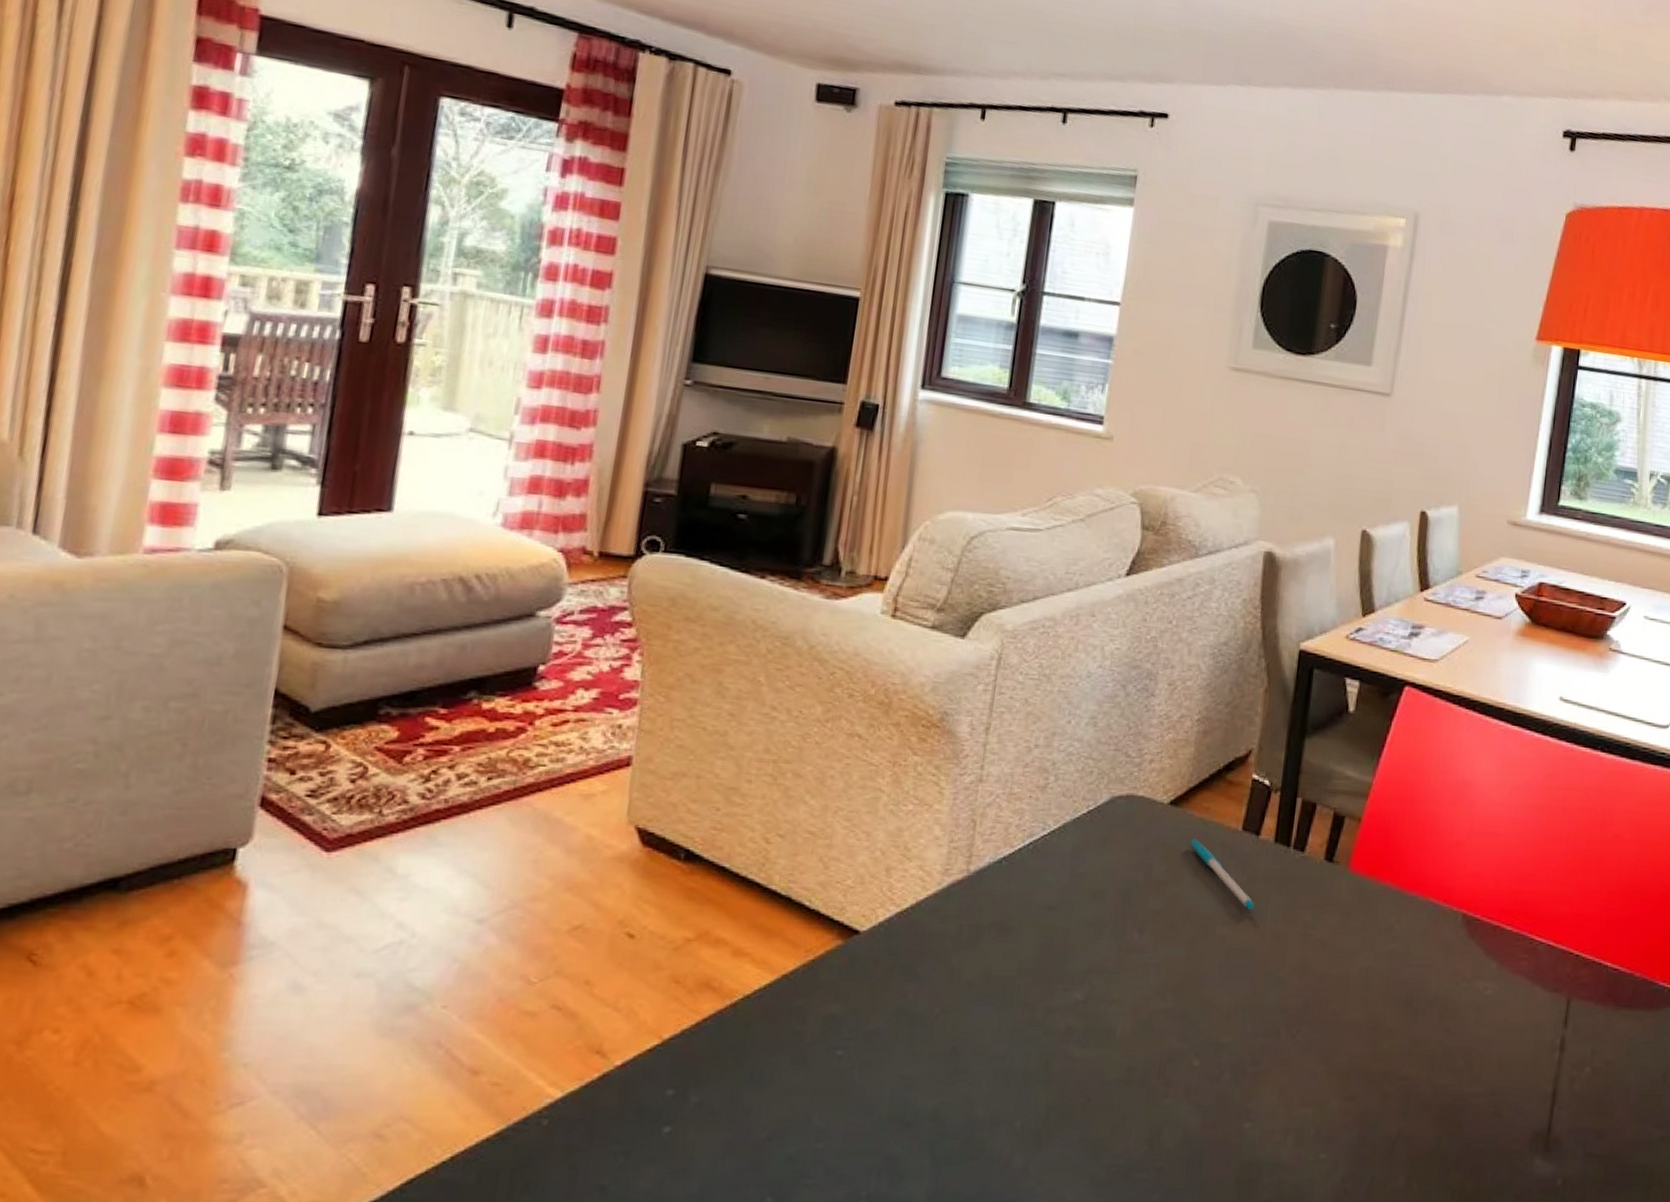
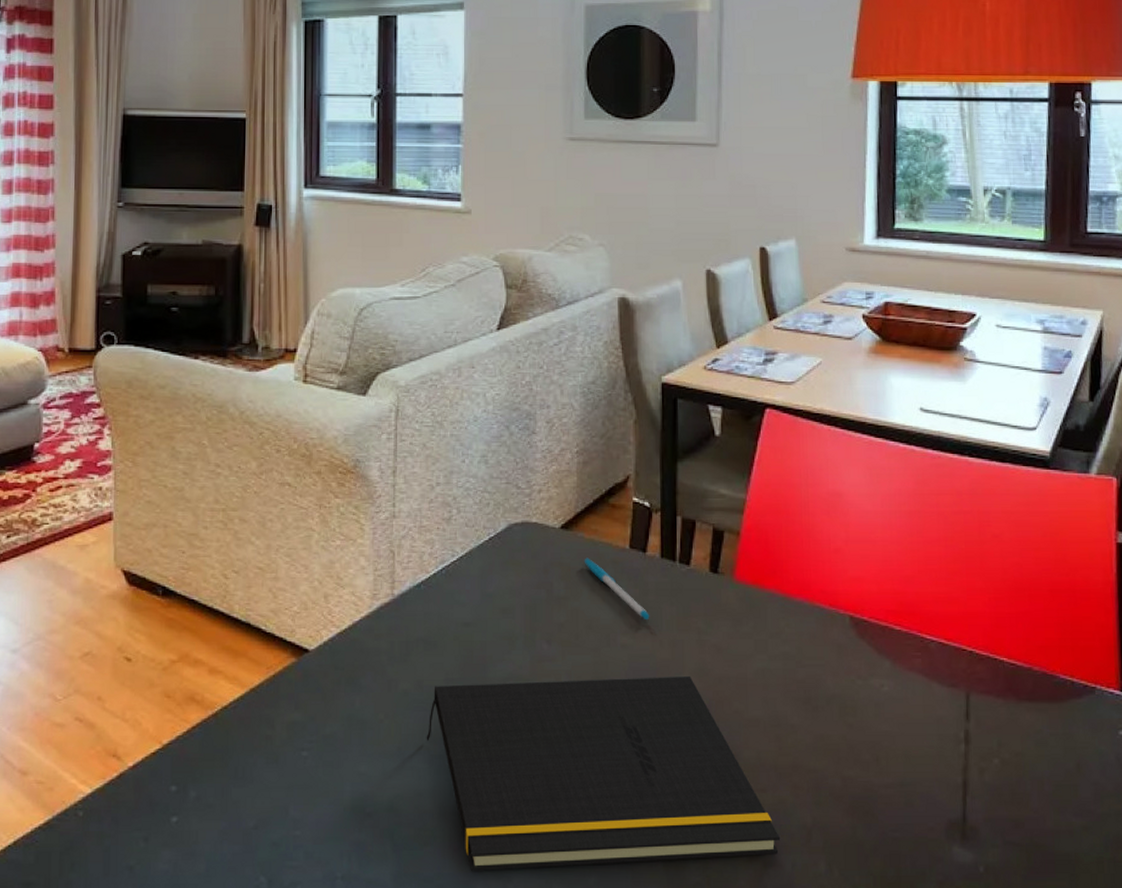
notepad: none [987,972,1363,1188] -> present [426,675,781,871]

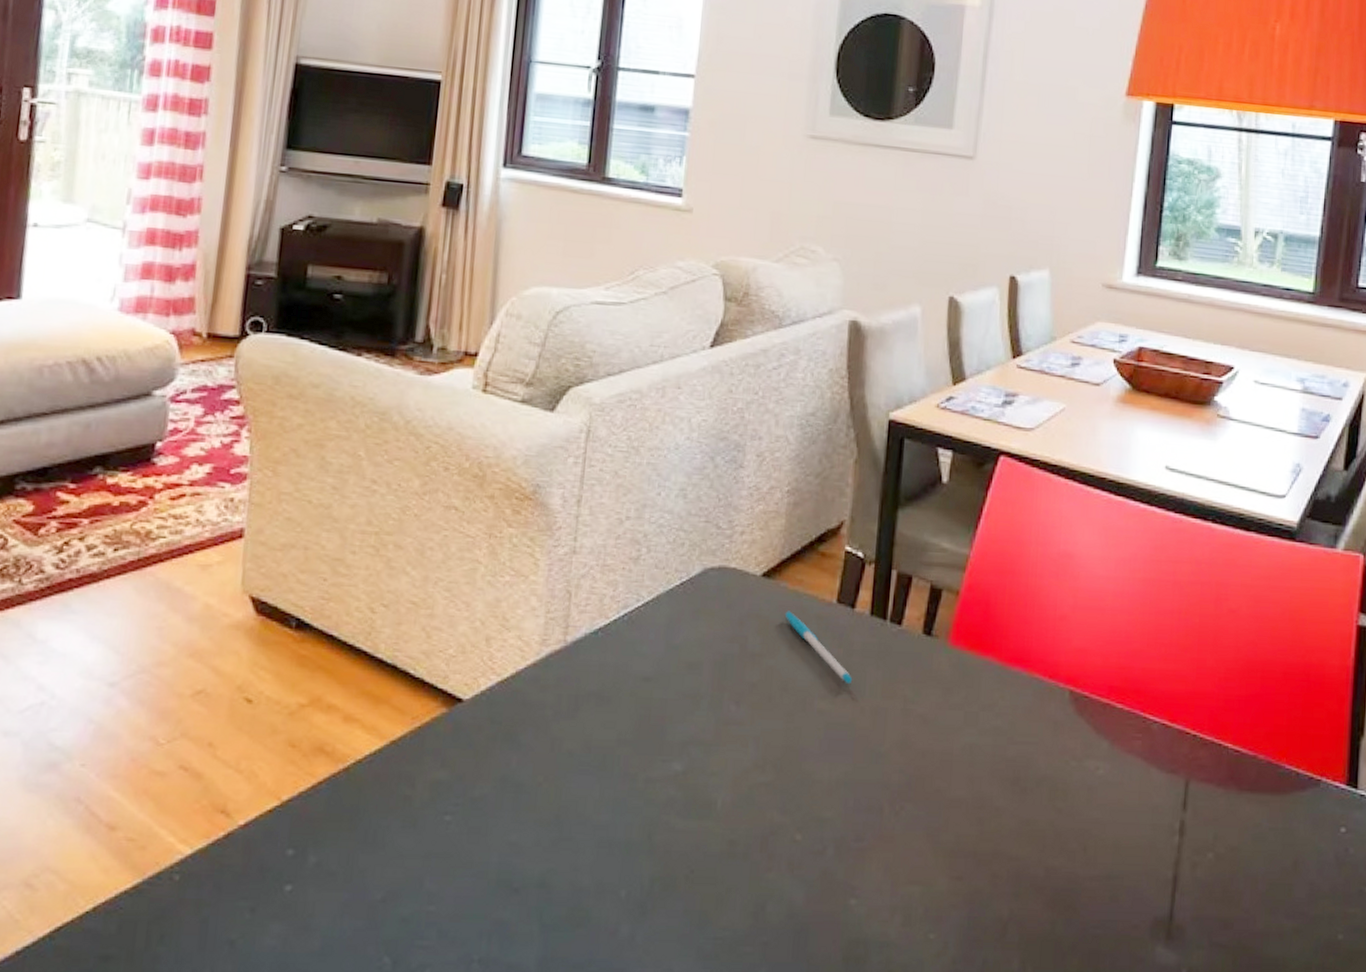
notepad: present [426,675,781,871] -> none [589,746,974,958]

